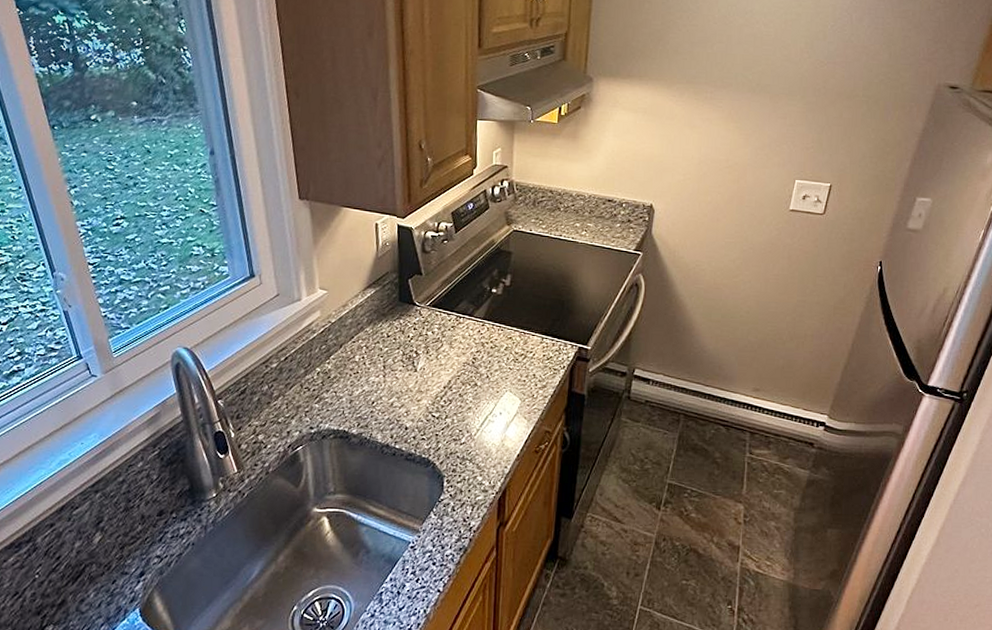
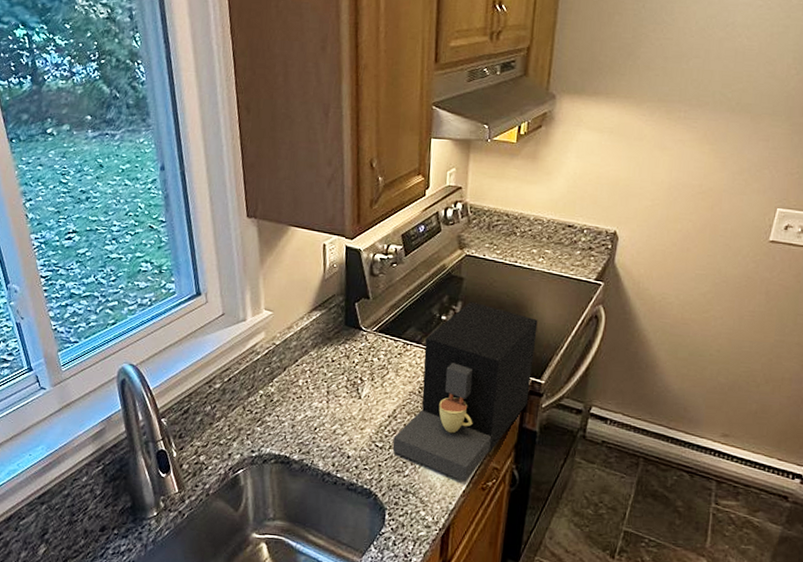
coffee maker: none [448,274,583,446] -> present [392,301,538,482]

